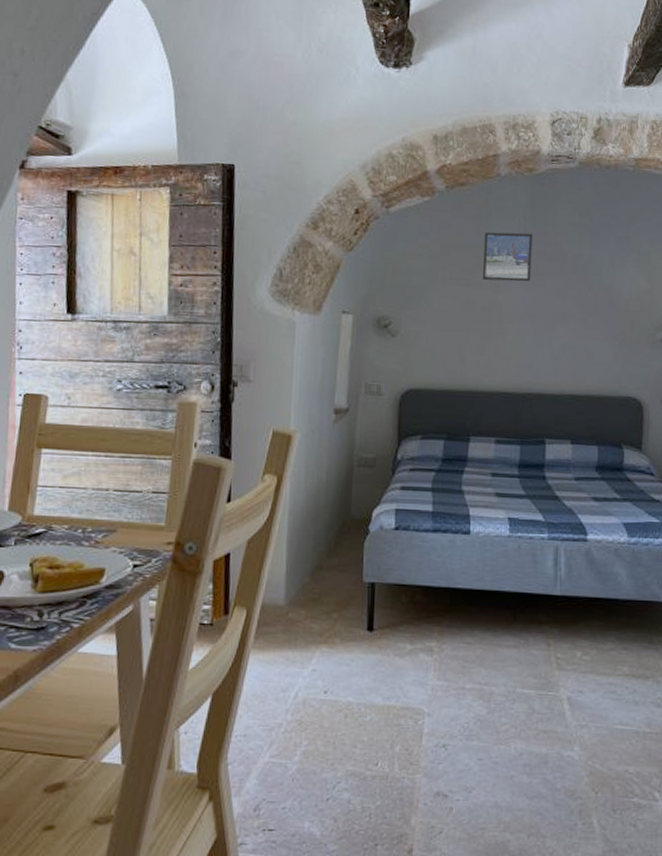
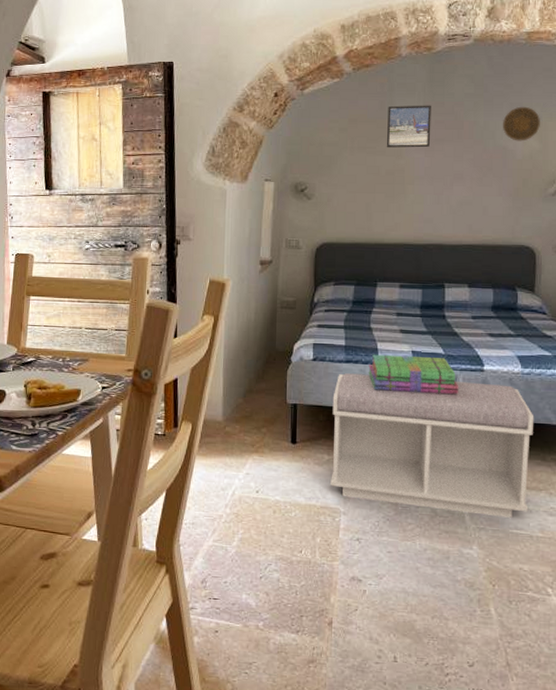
bench: none [413,545,641,713] -> present [330,373,534,519]
stack of books: none [459,521,559,569] -> present [368,354,458,395]
decorative plate: none [609,240,648,280] -> present [503,106,540,141]

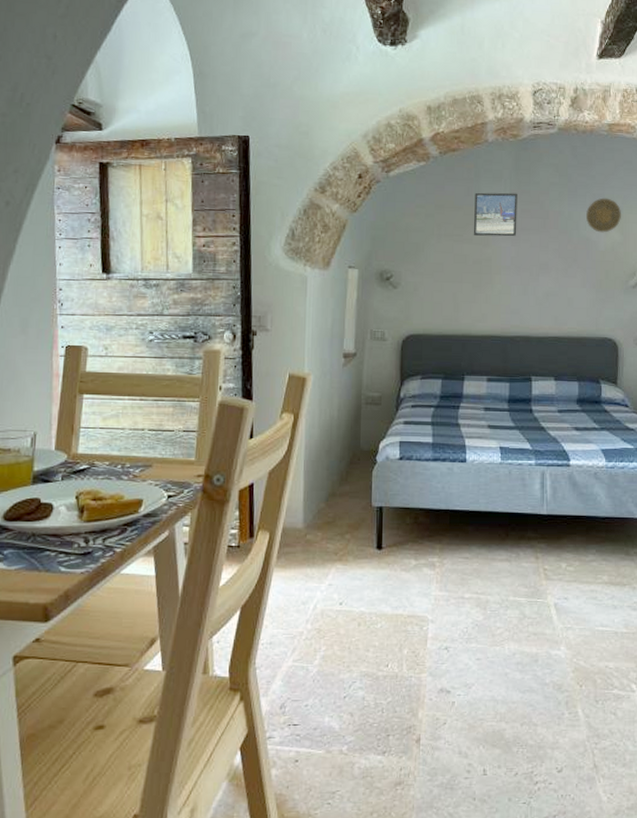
bench: present [330,373,534,519] -> none [418,472,618,616]
stack of books: present [368,354,458,395] -> none [456,451,545,491]

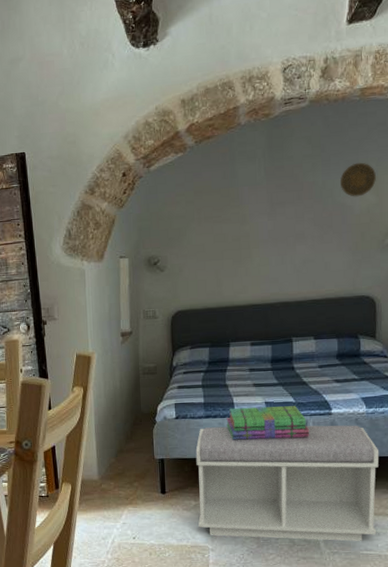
bench: none [418,472,618,616] -> present [195,425,380,542]
stack of books: none [456,451,545,491] -> present [226,406,309,440]
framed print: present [473,192,517,237] -> none [230,170,273,215]

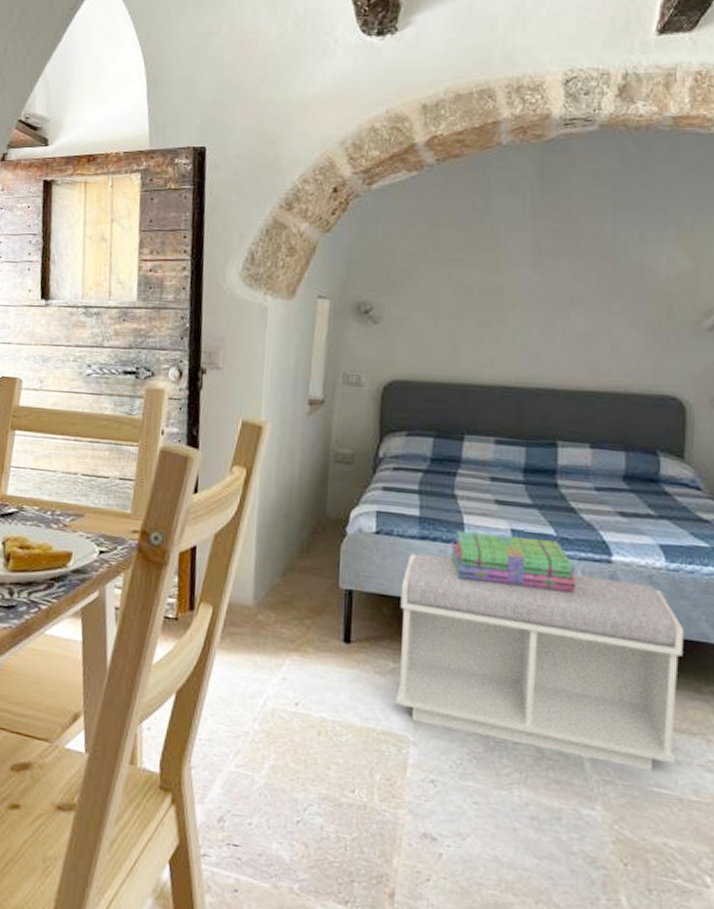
decorative plate: present [340,162,376,197] -> none [639,212,691,258]

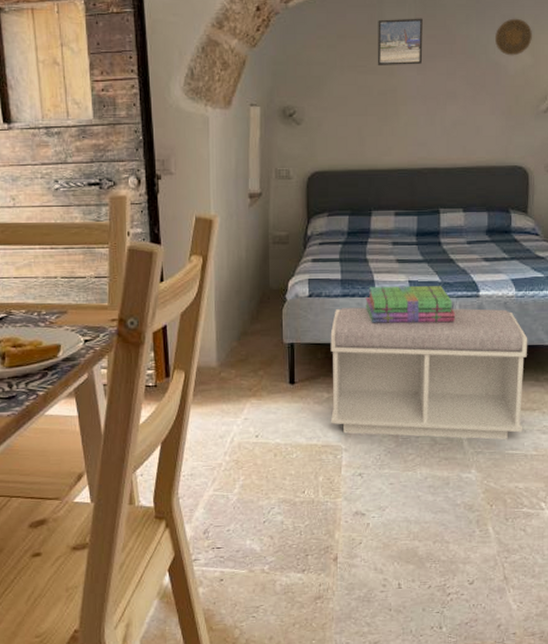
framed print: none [479,207,541,262] -> present [377,18,423,65]
decorative plate: none [639,212,691,258] -> present [495,18,532,56]

